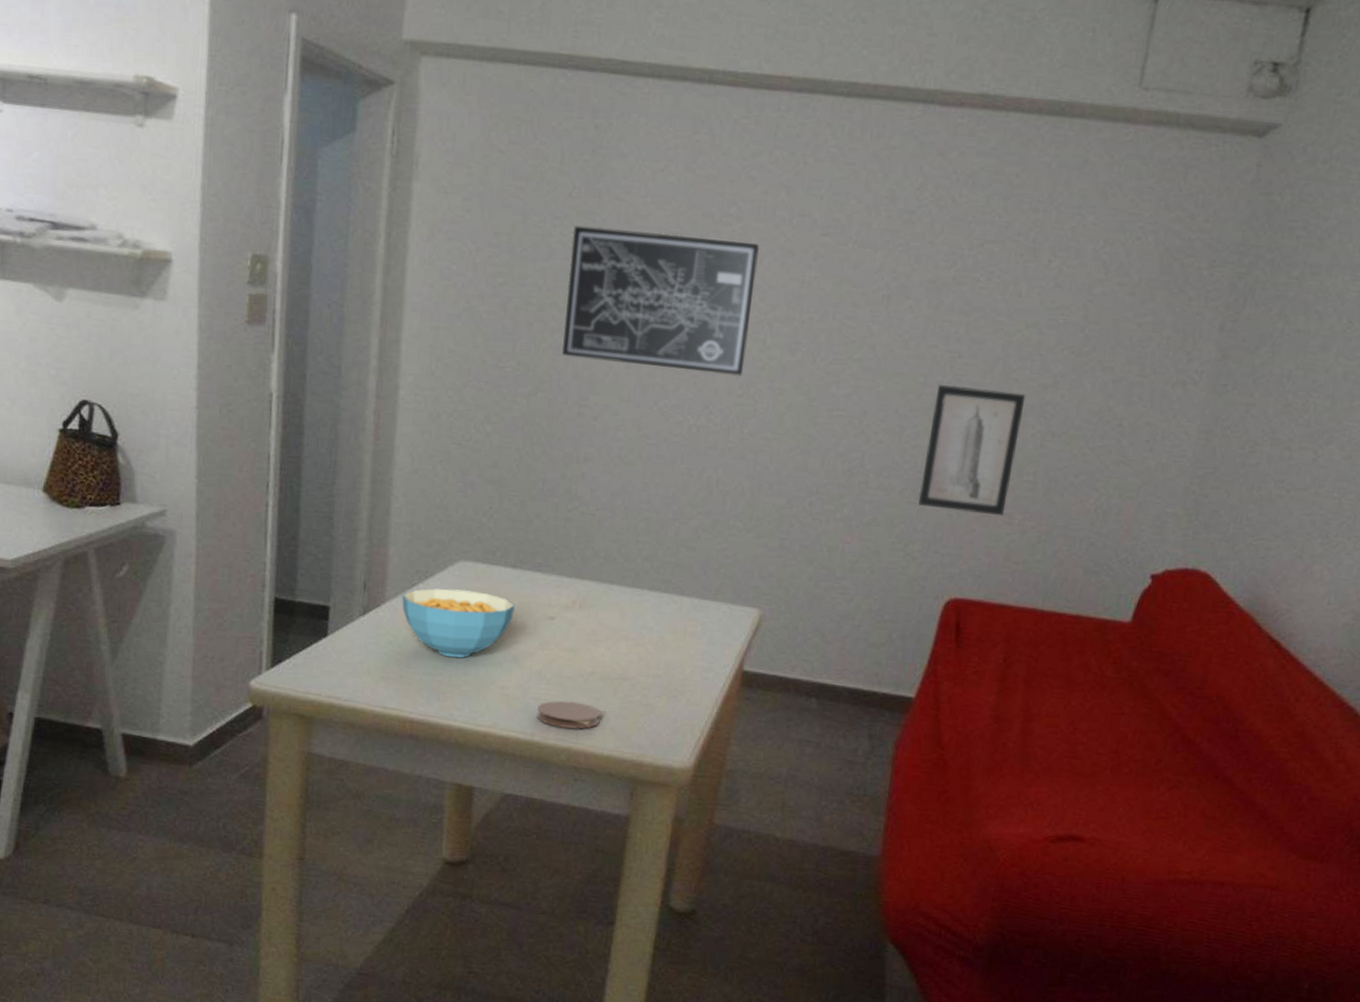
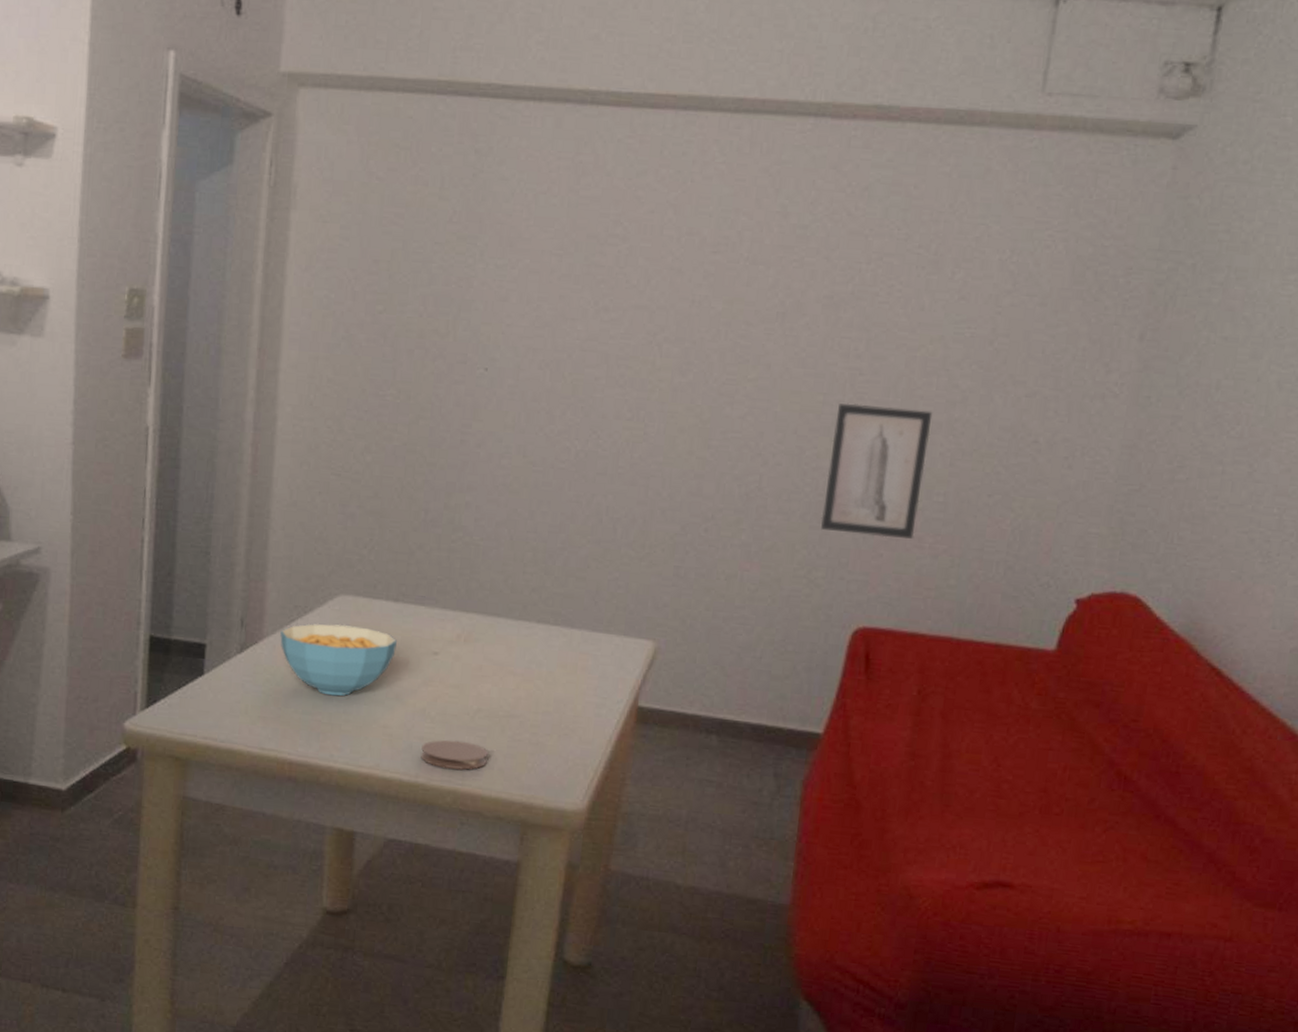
wall art: present [562,225,760,376] -> none [444,250,647,399]

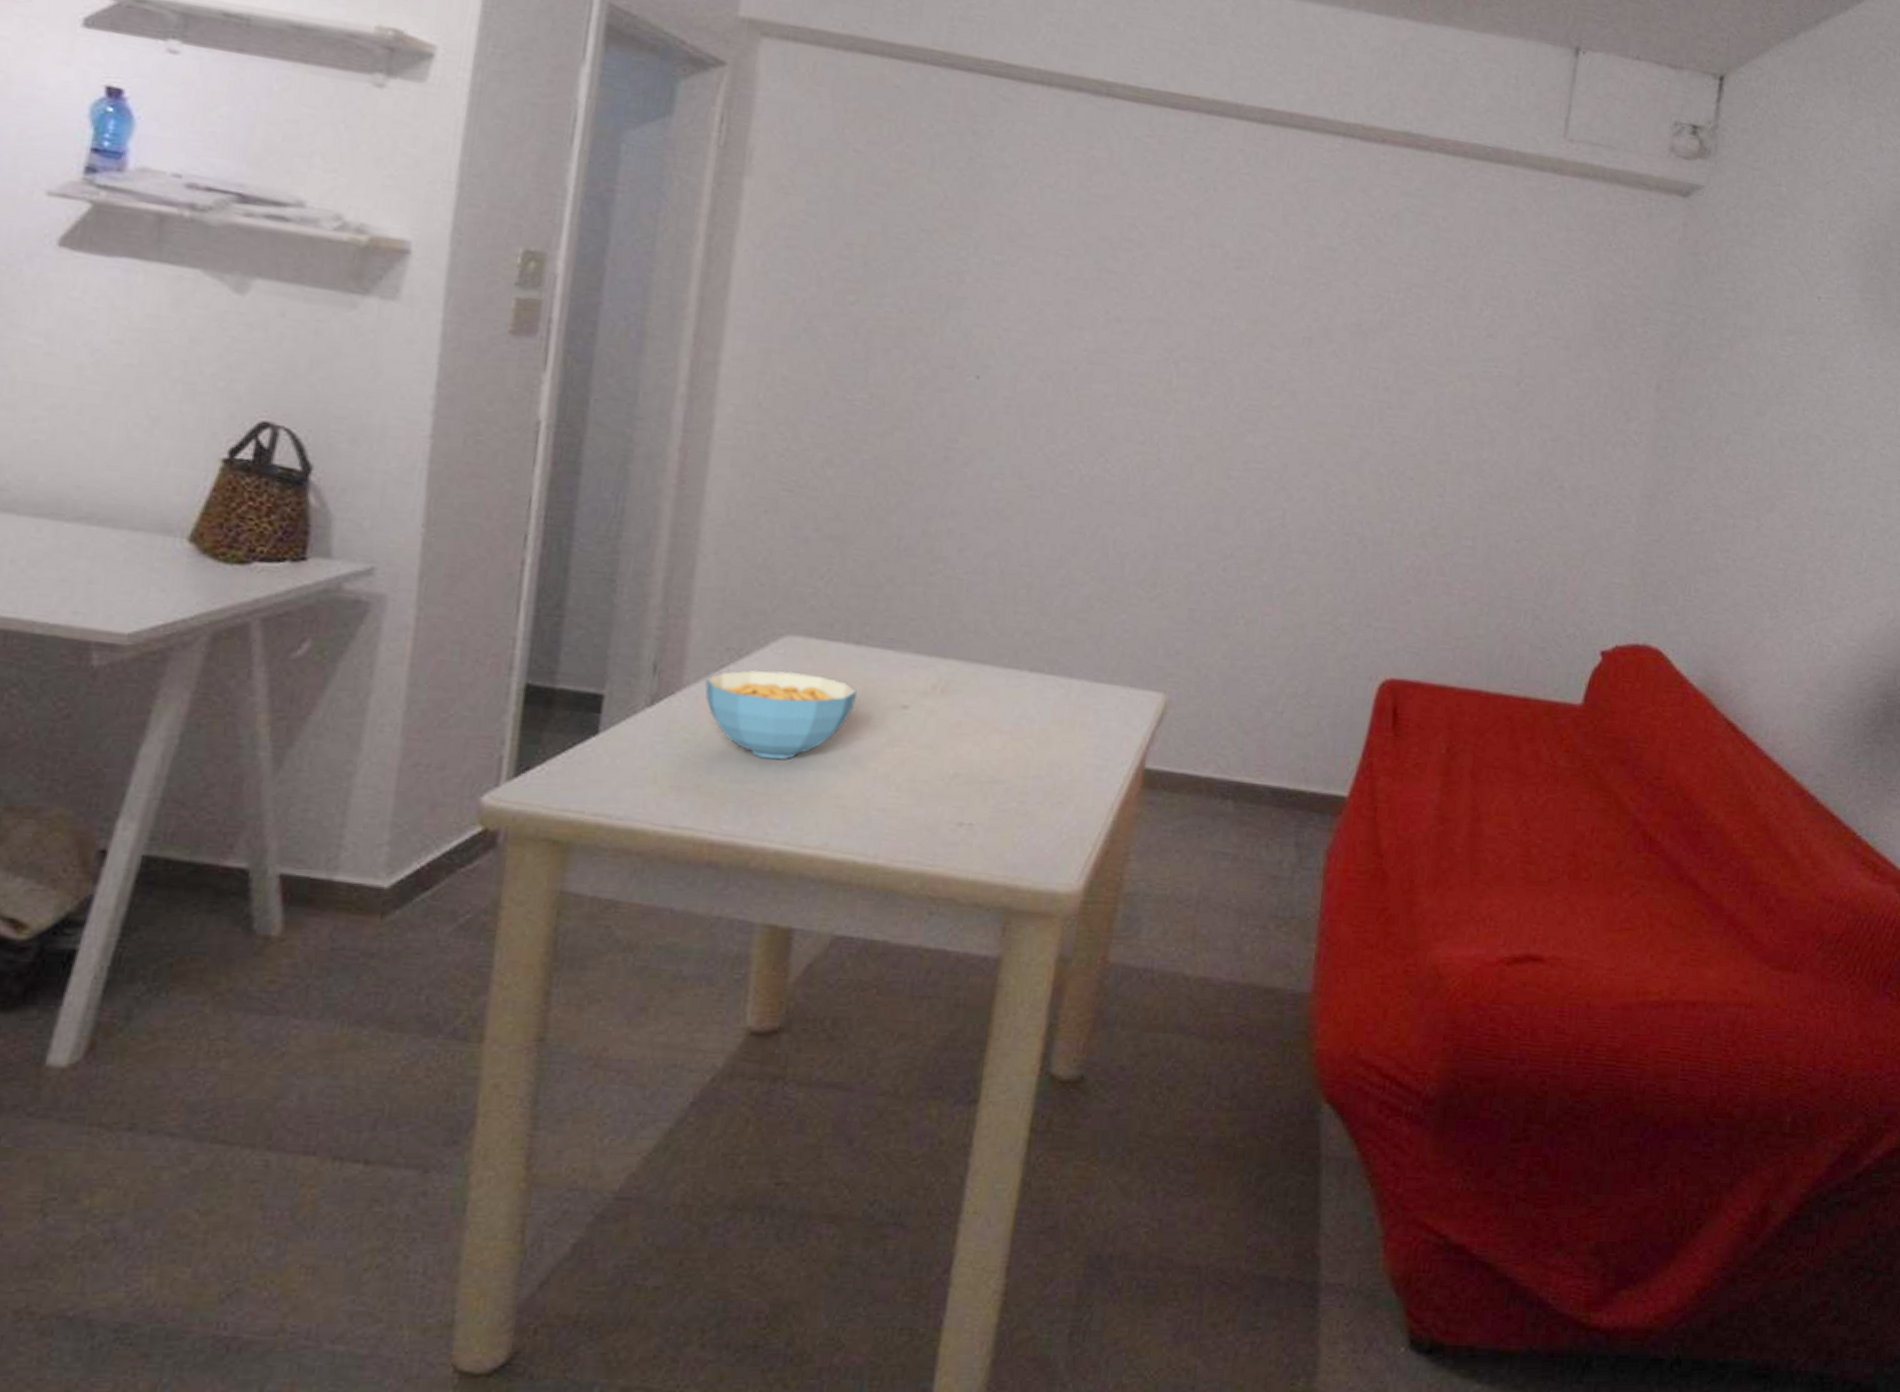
coaster: present [421,739,488,770] -> none [881,811,966,848]
wall art: present [821,403,933,539] -> none [1347,437,1461,584]

